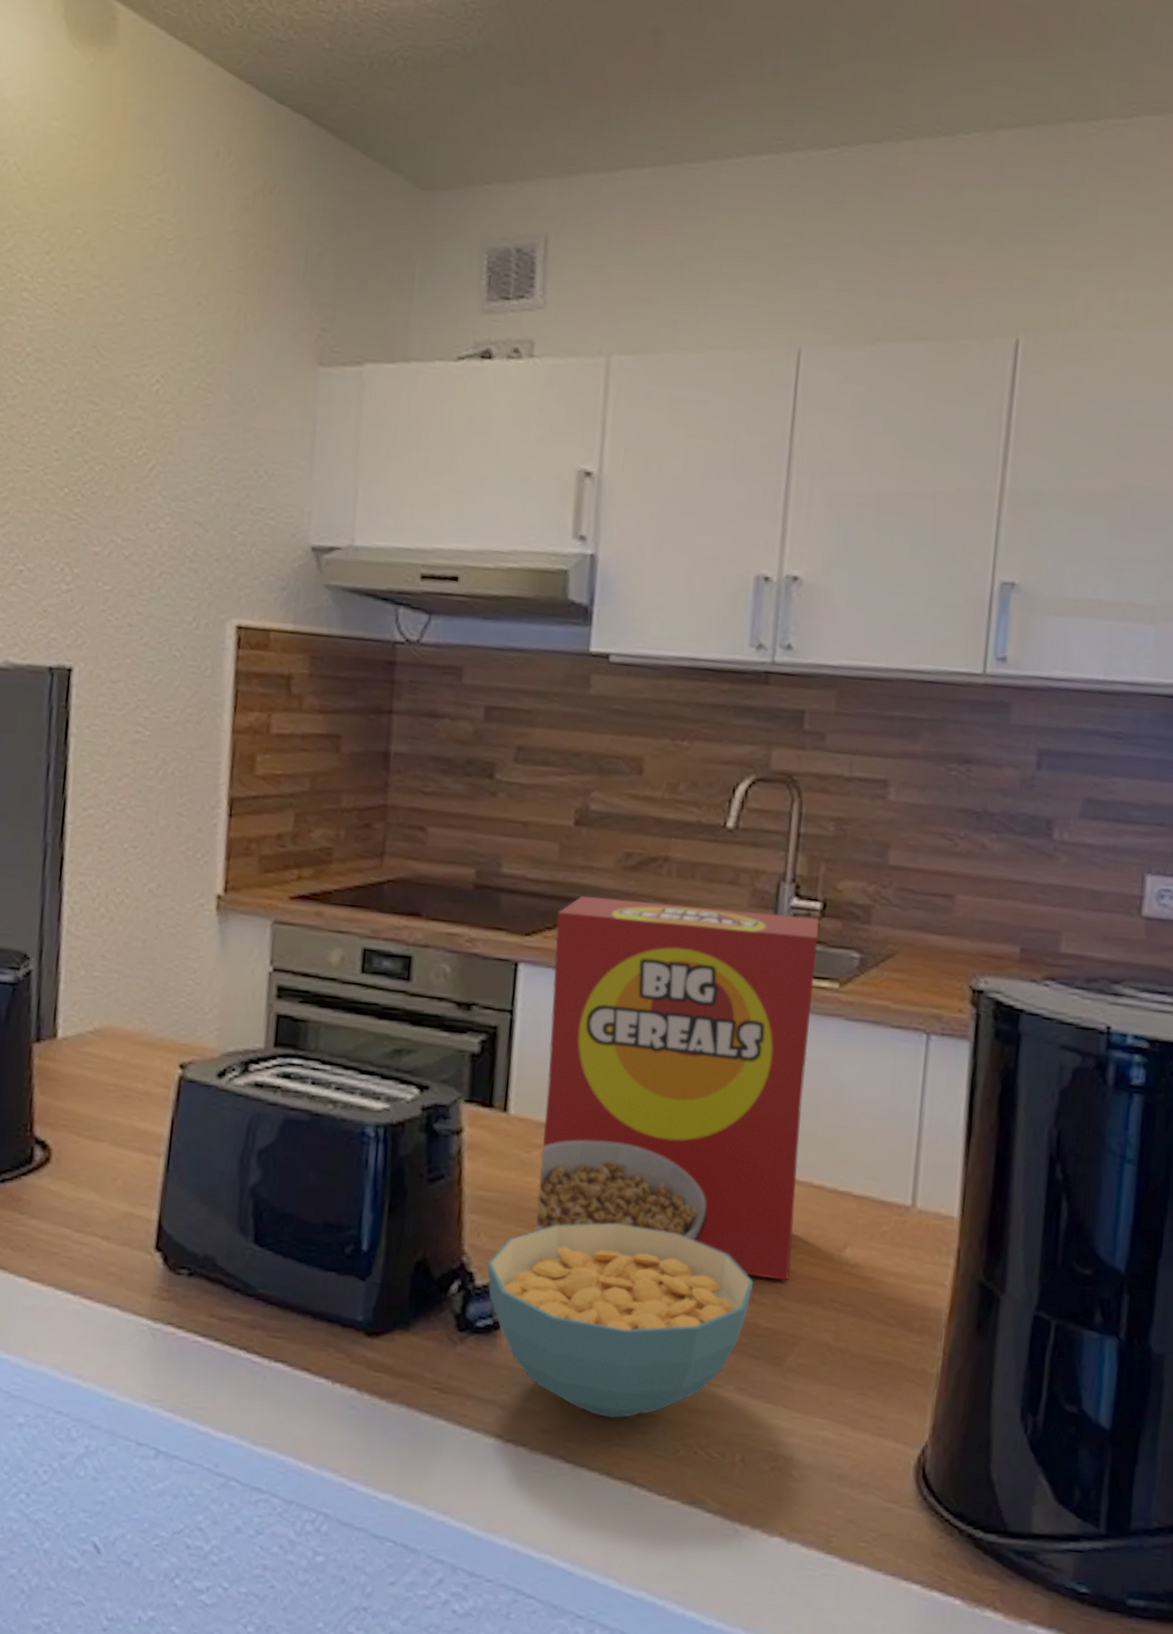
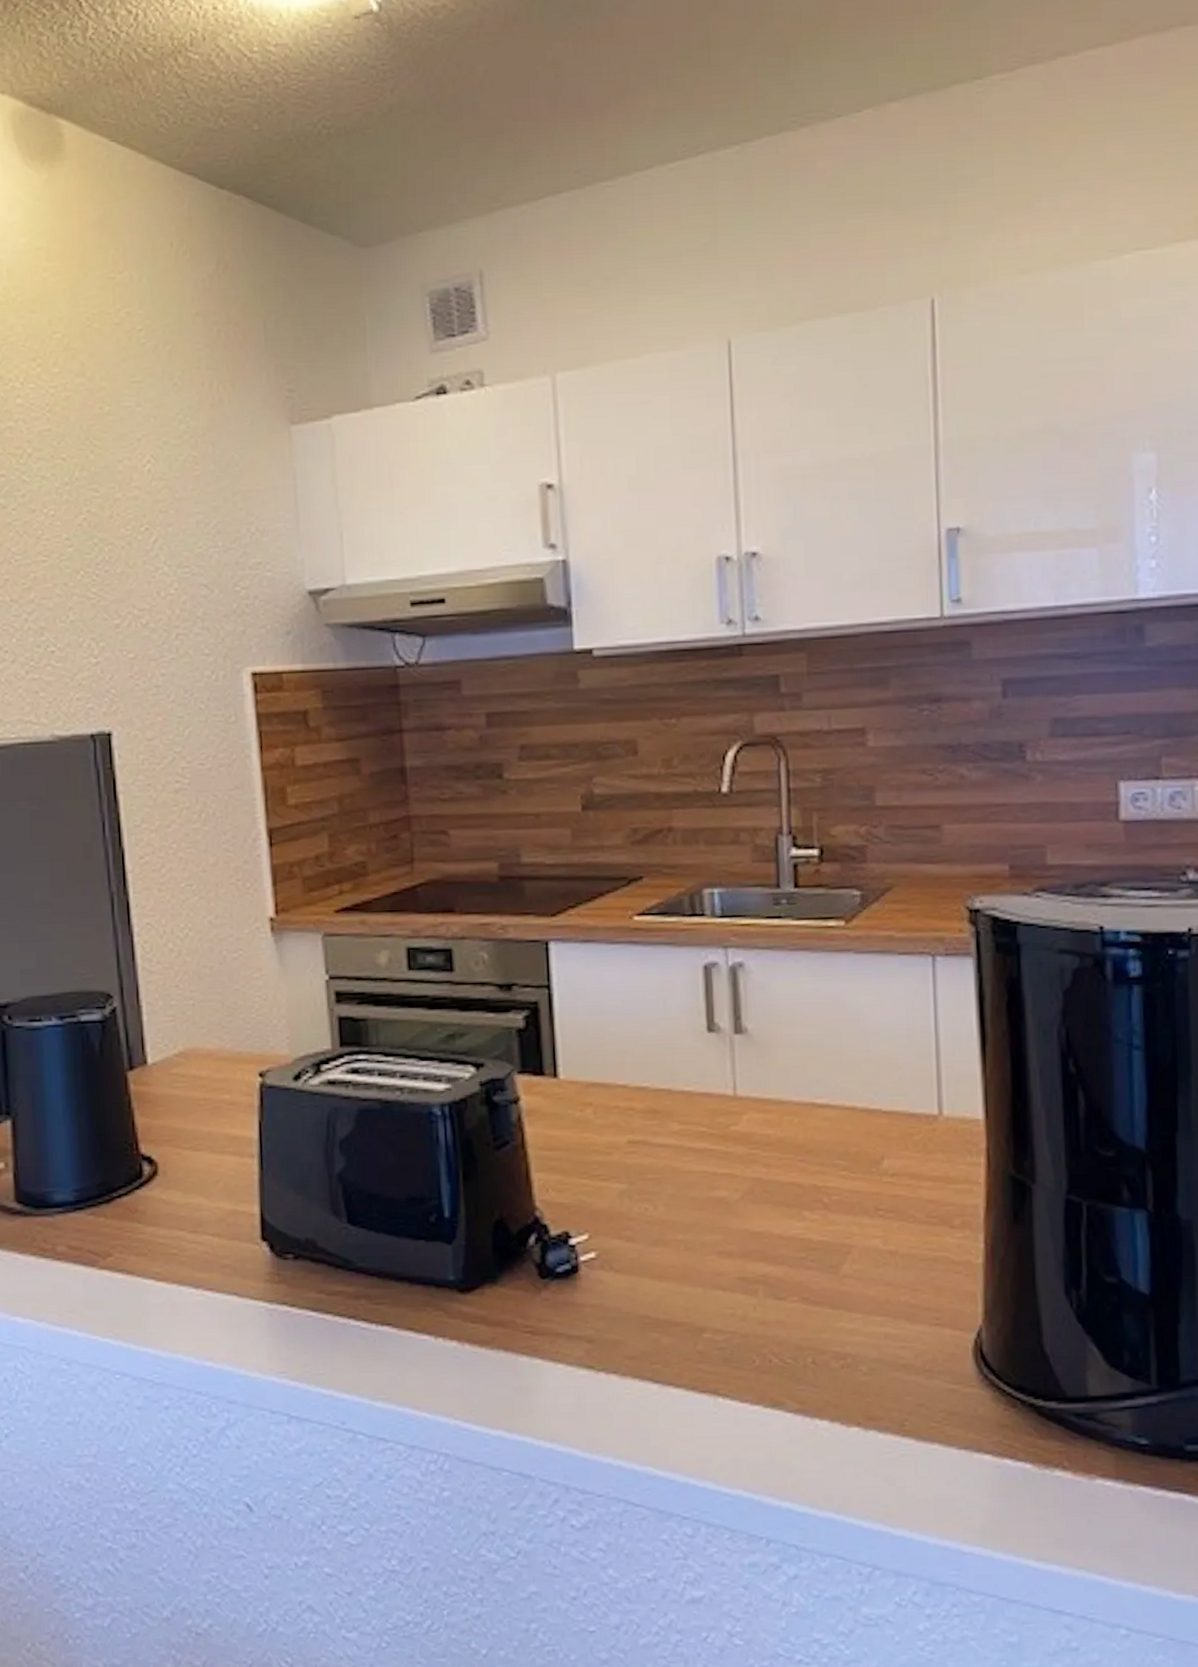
cereal bowl: present [487,1223,754,1418] -> none [558,1164,803,1339]
cereal box: present [535,895,819,1281] -> none [577,864,835,1197]

